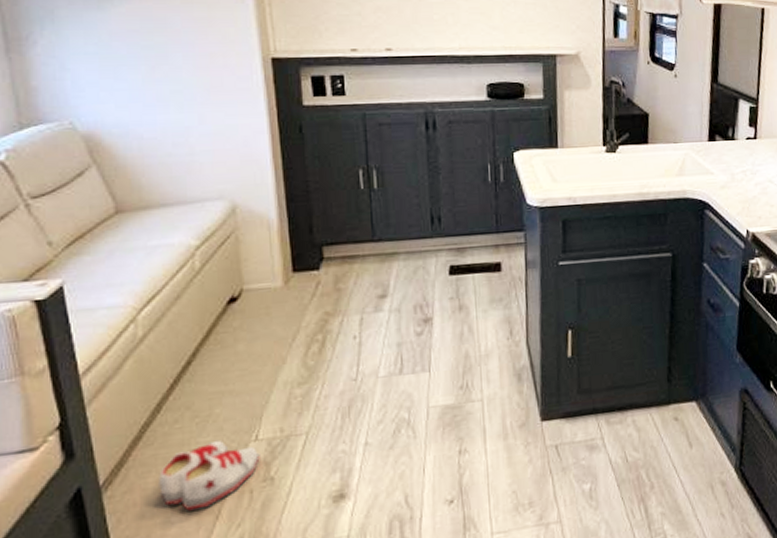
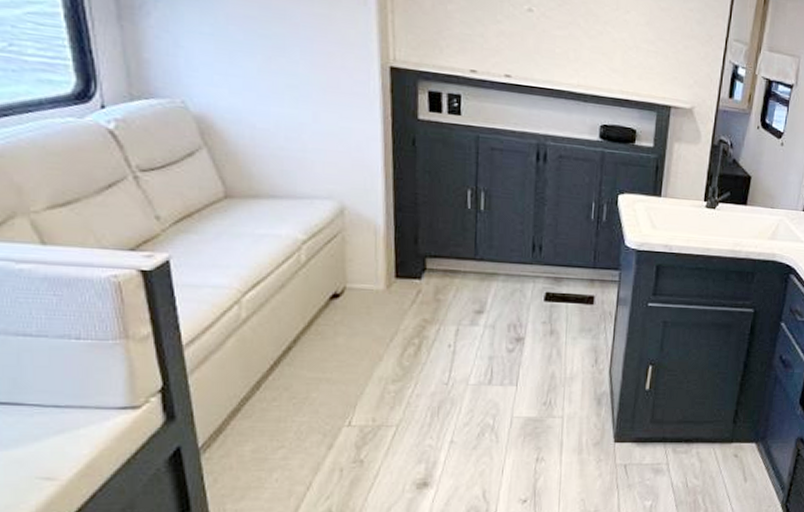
shoe: present [159,440,260,511] -> none [255,421,352,480]

